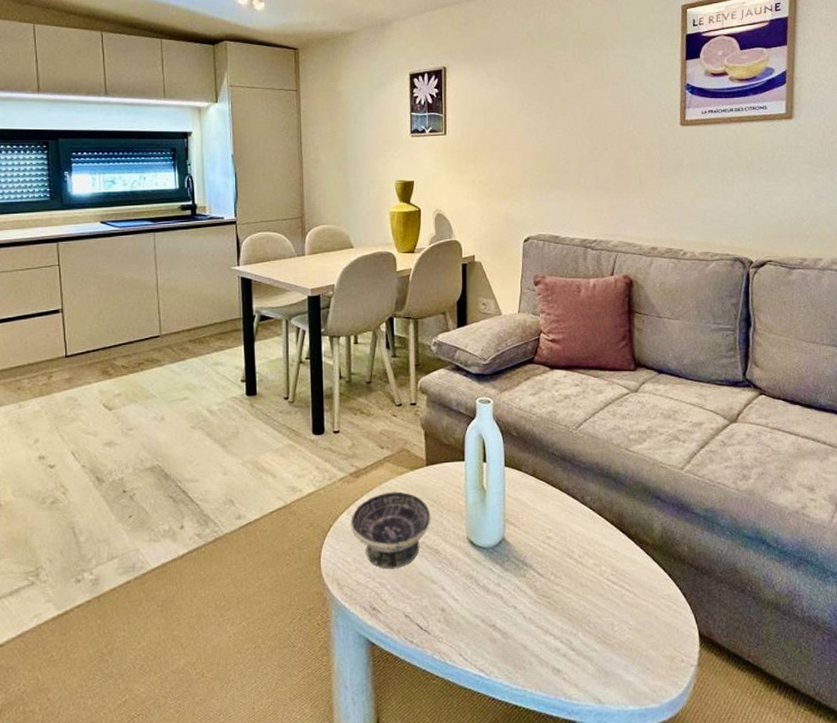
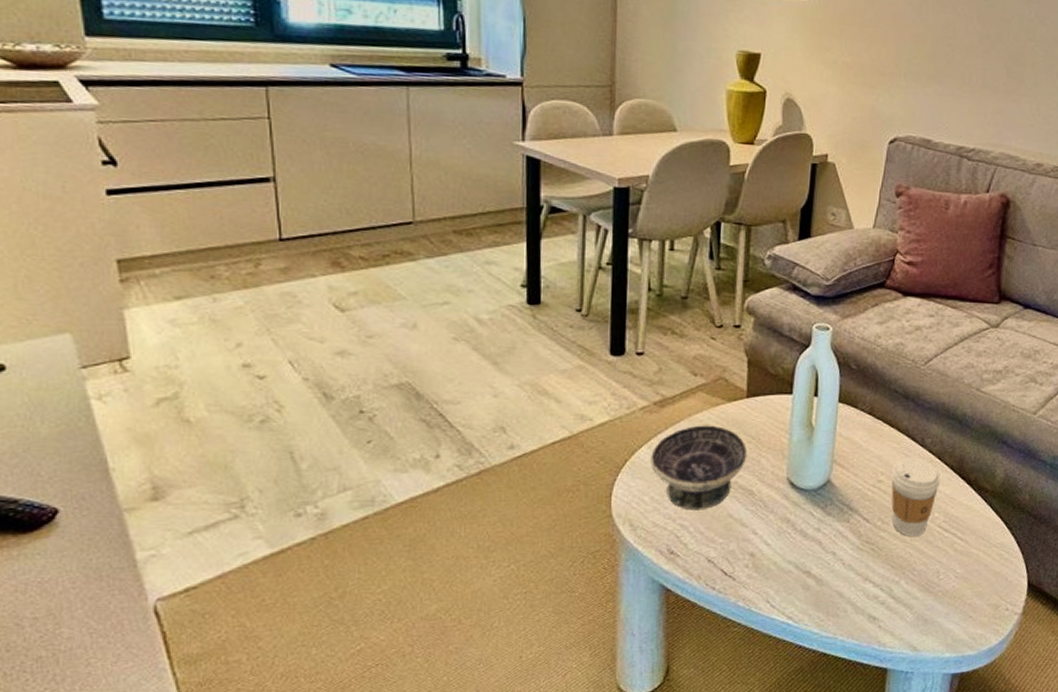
coffee cup: none [558,514,603,589] -> present [891,457,941,536]

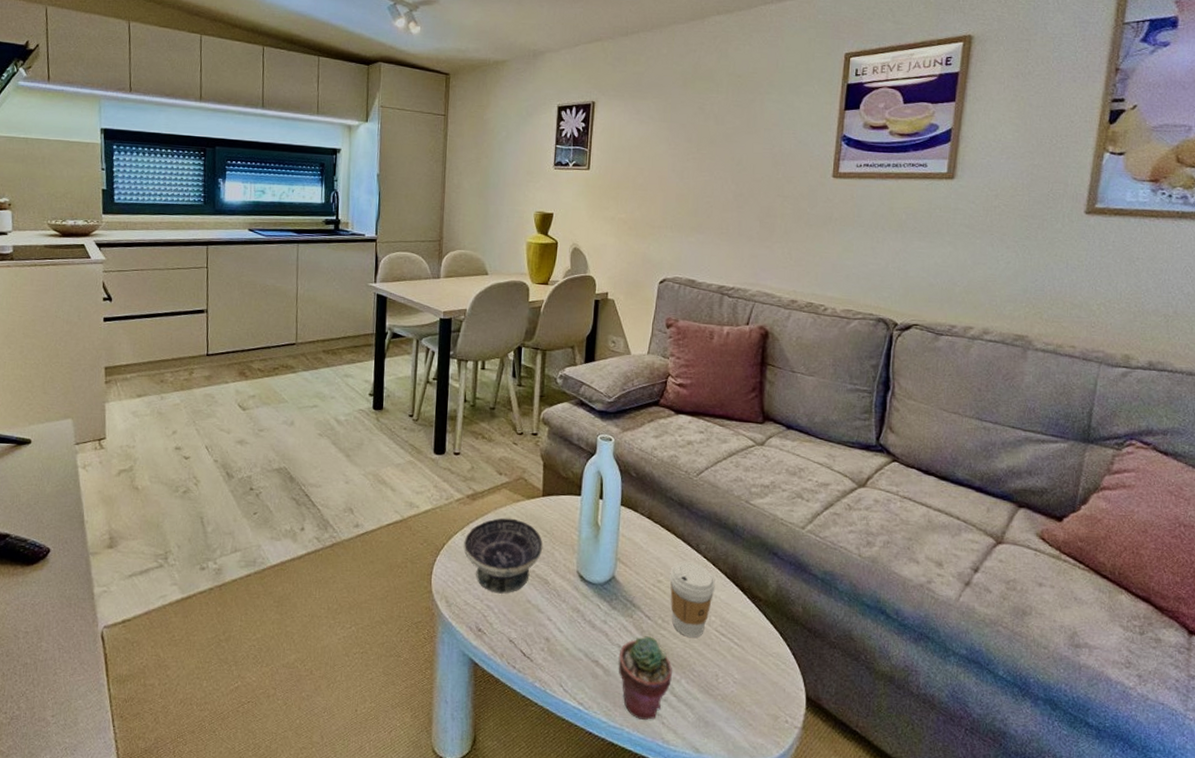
potted succulent: none [832,540,891,626] -> present [618,636,672,720]

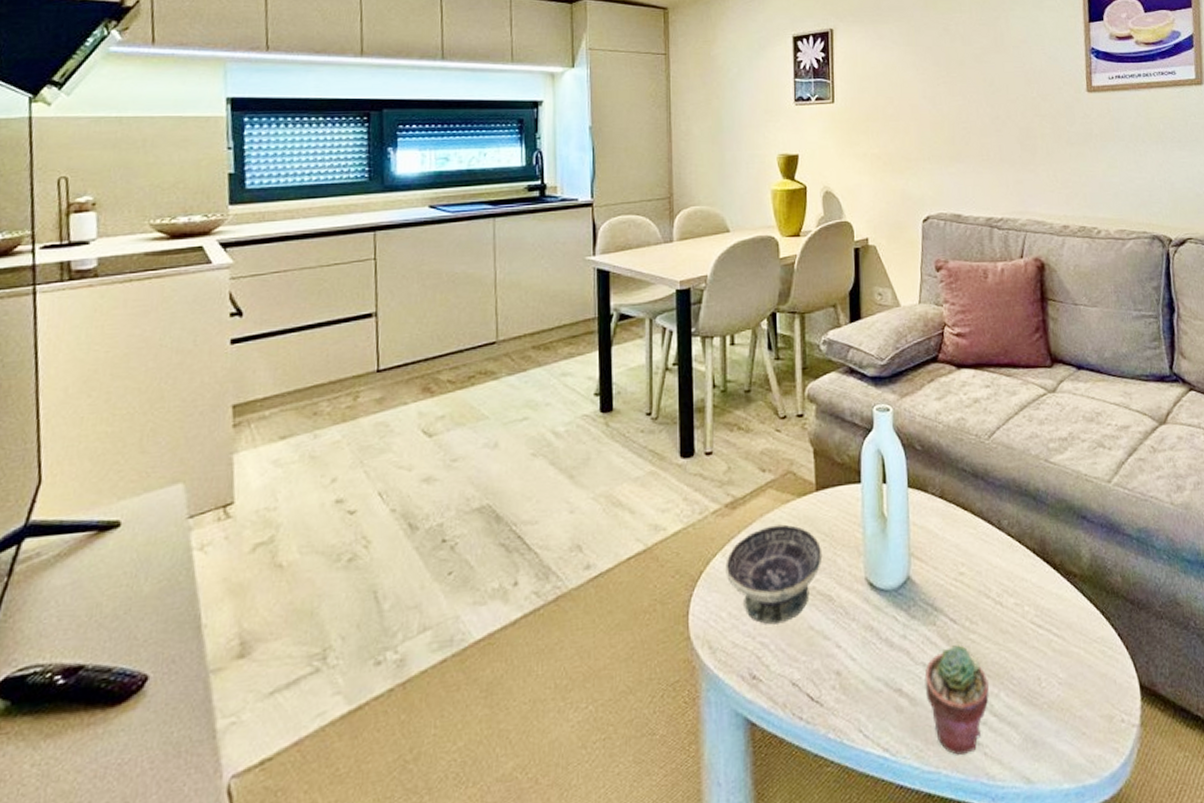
coffee cup: present [670,561,715,637] -> none [972,542,1025,637]

